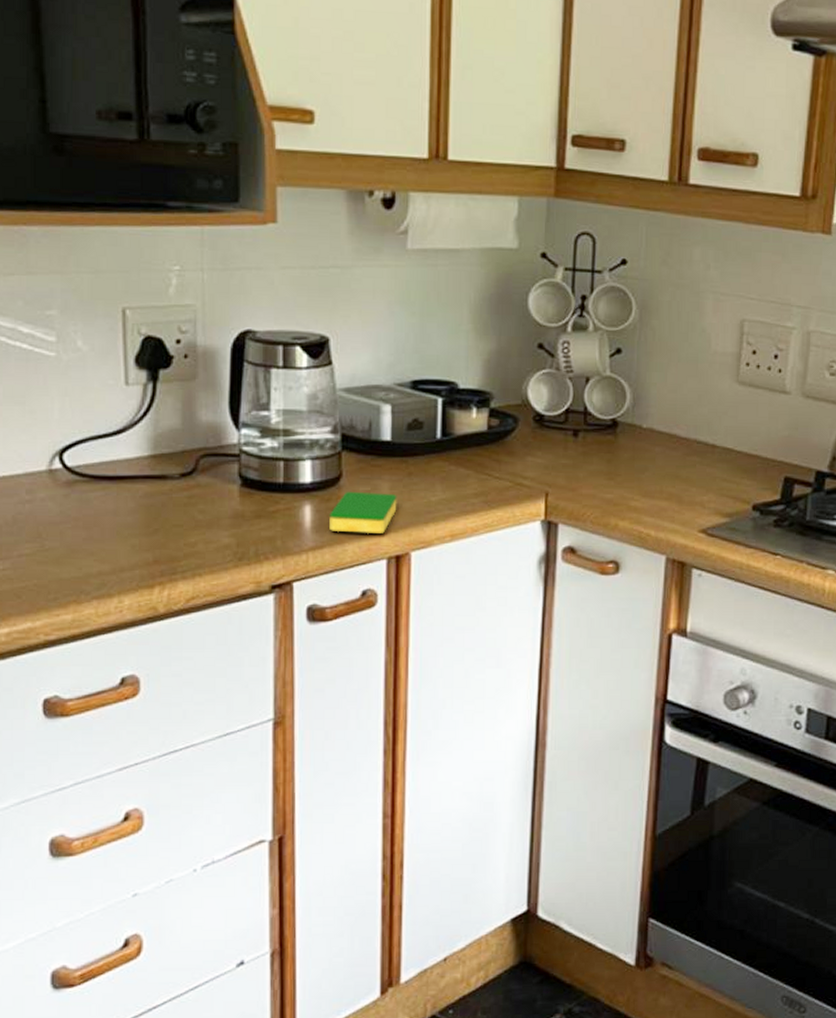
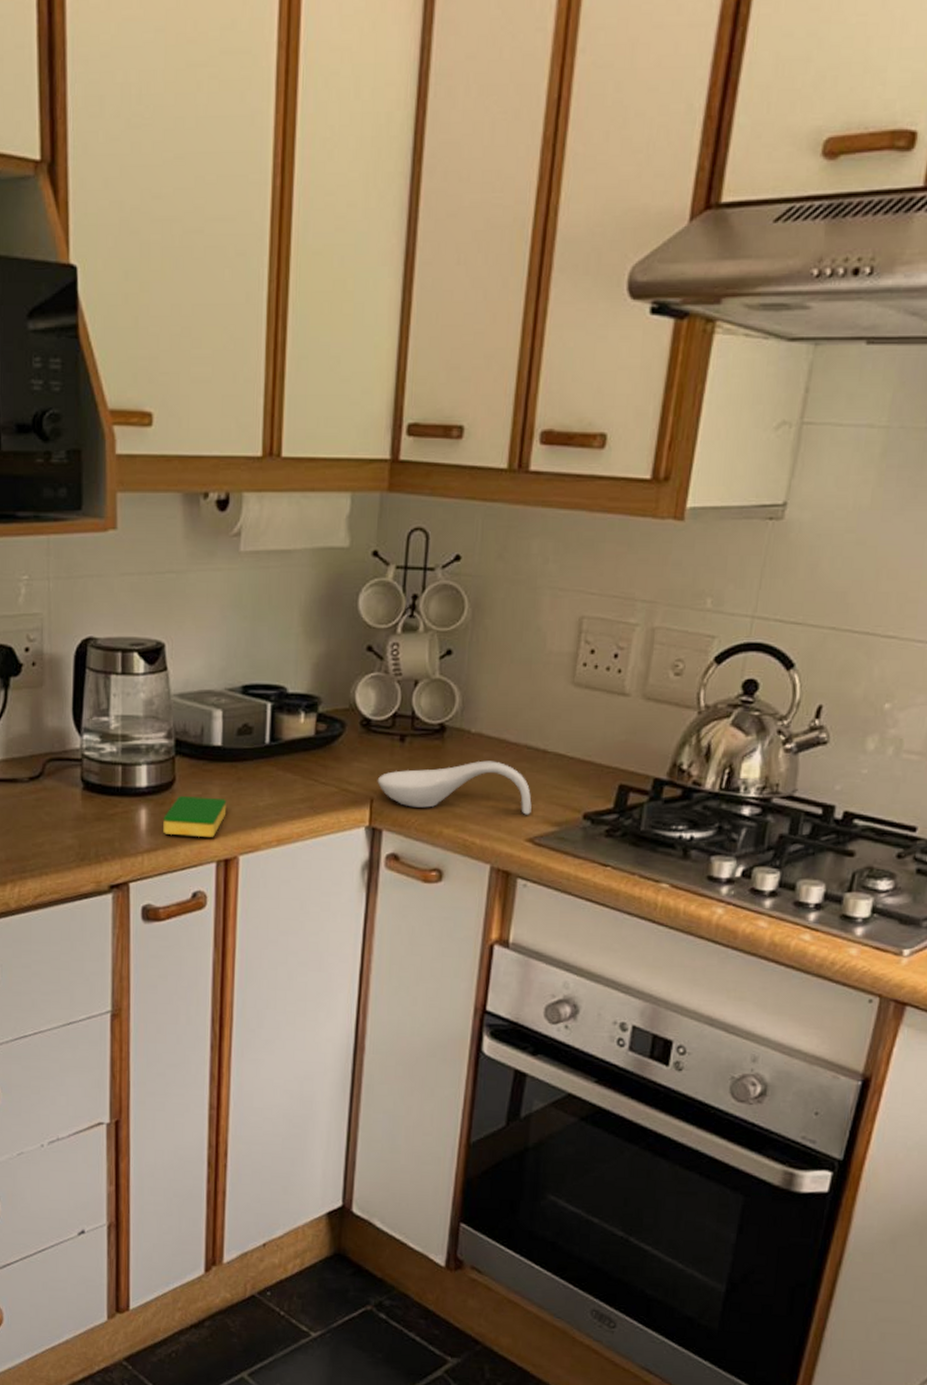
spoon rest: none [551,455,703,507] -> present [377,760,532,815]

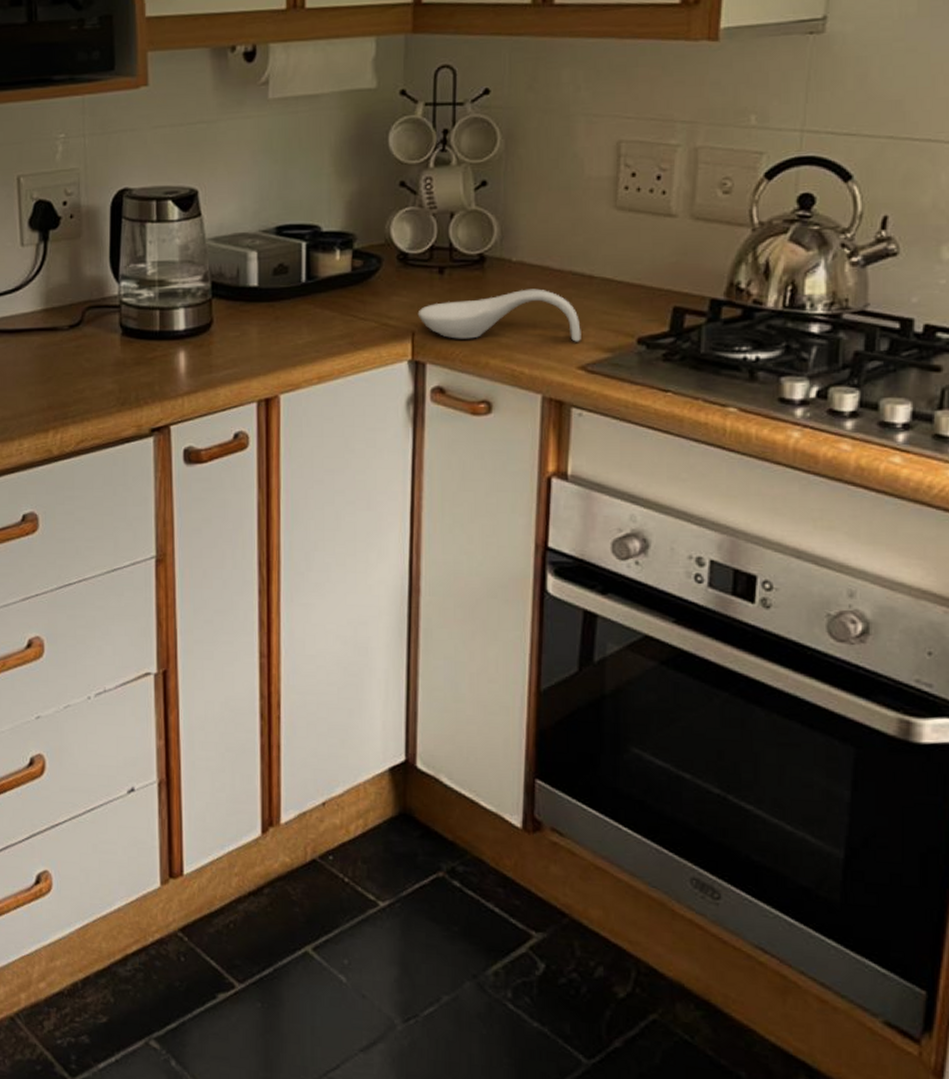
dish sponge: present [163,796,227,837] -> none [202,337,265,377]

